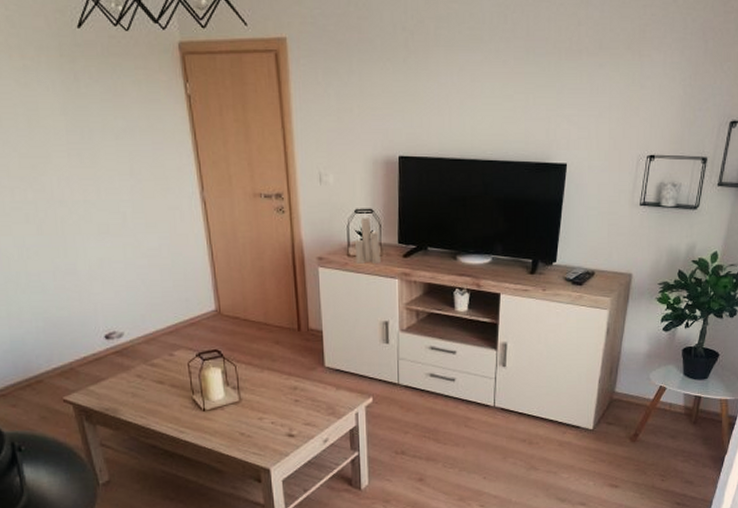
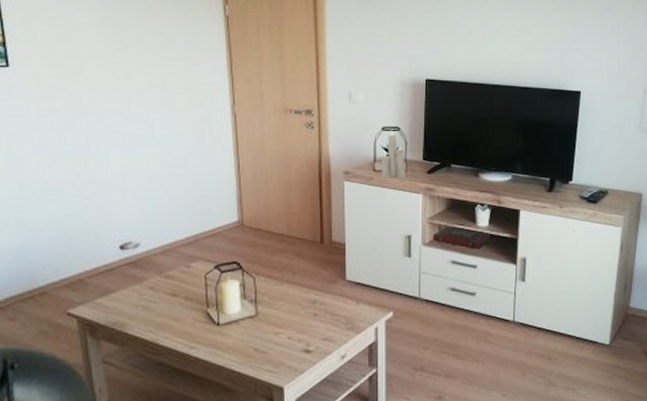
decorative box: none [410,312,469,334] -> present [432,227,490,249]

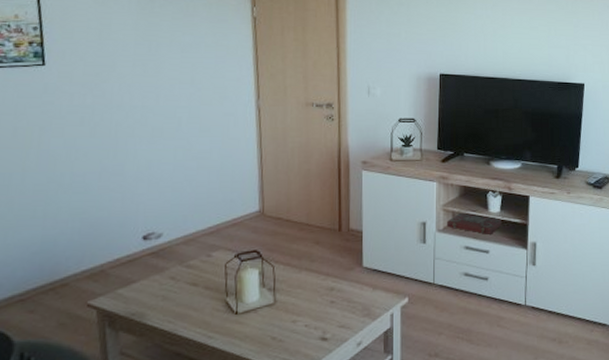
candle: present [380,130,406,179] -> none [397,121,421,168]

